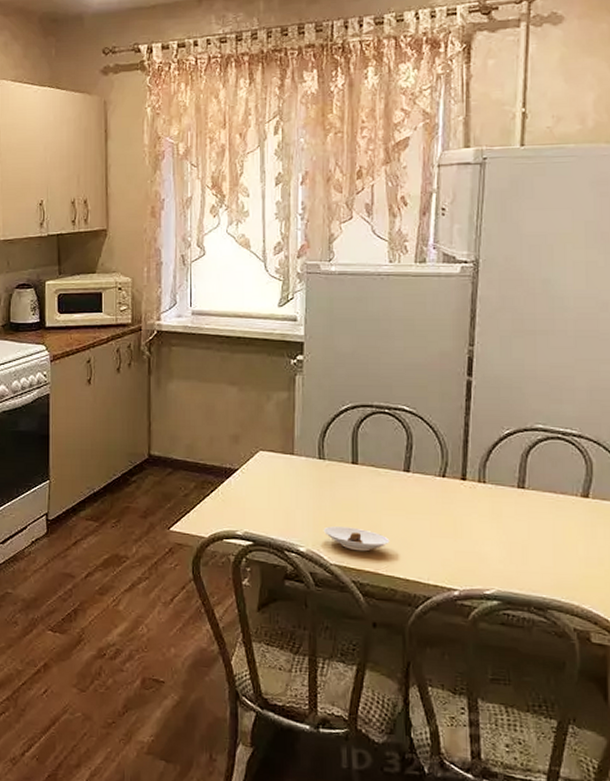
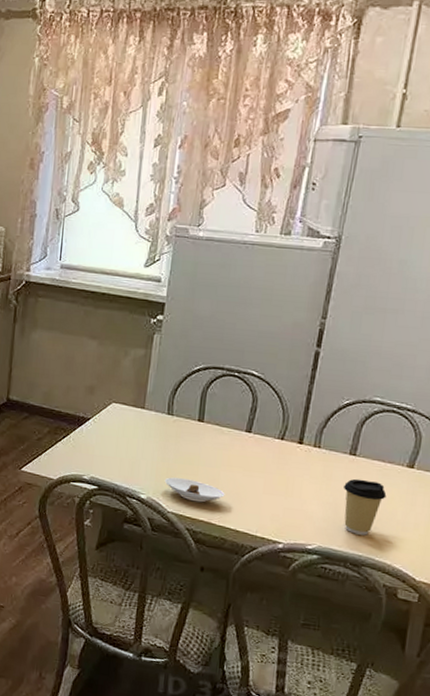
coffee cup: none [515,513,564,575] -> present [343,478,387,536]

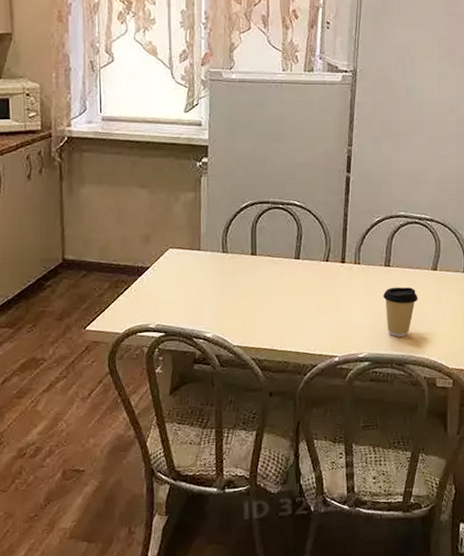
saucer: present [164,477,225,503] -> none [227,311,283,332]

